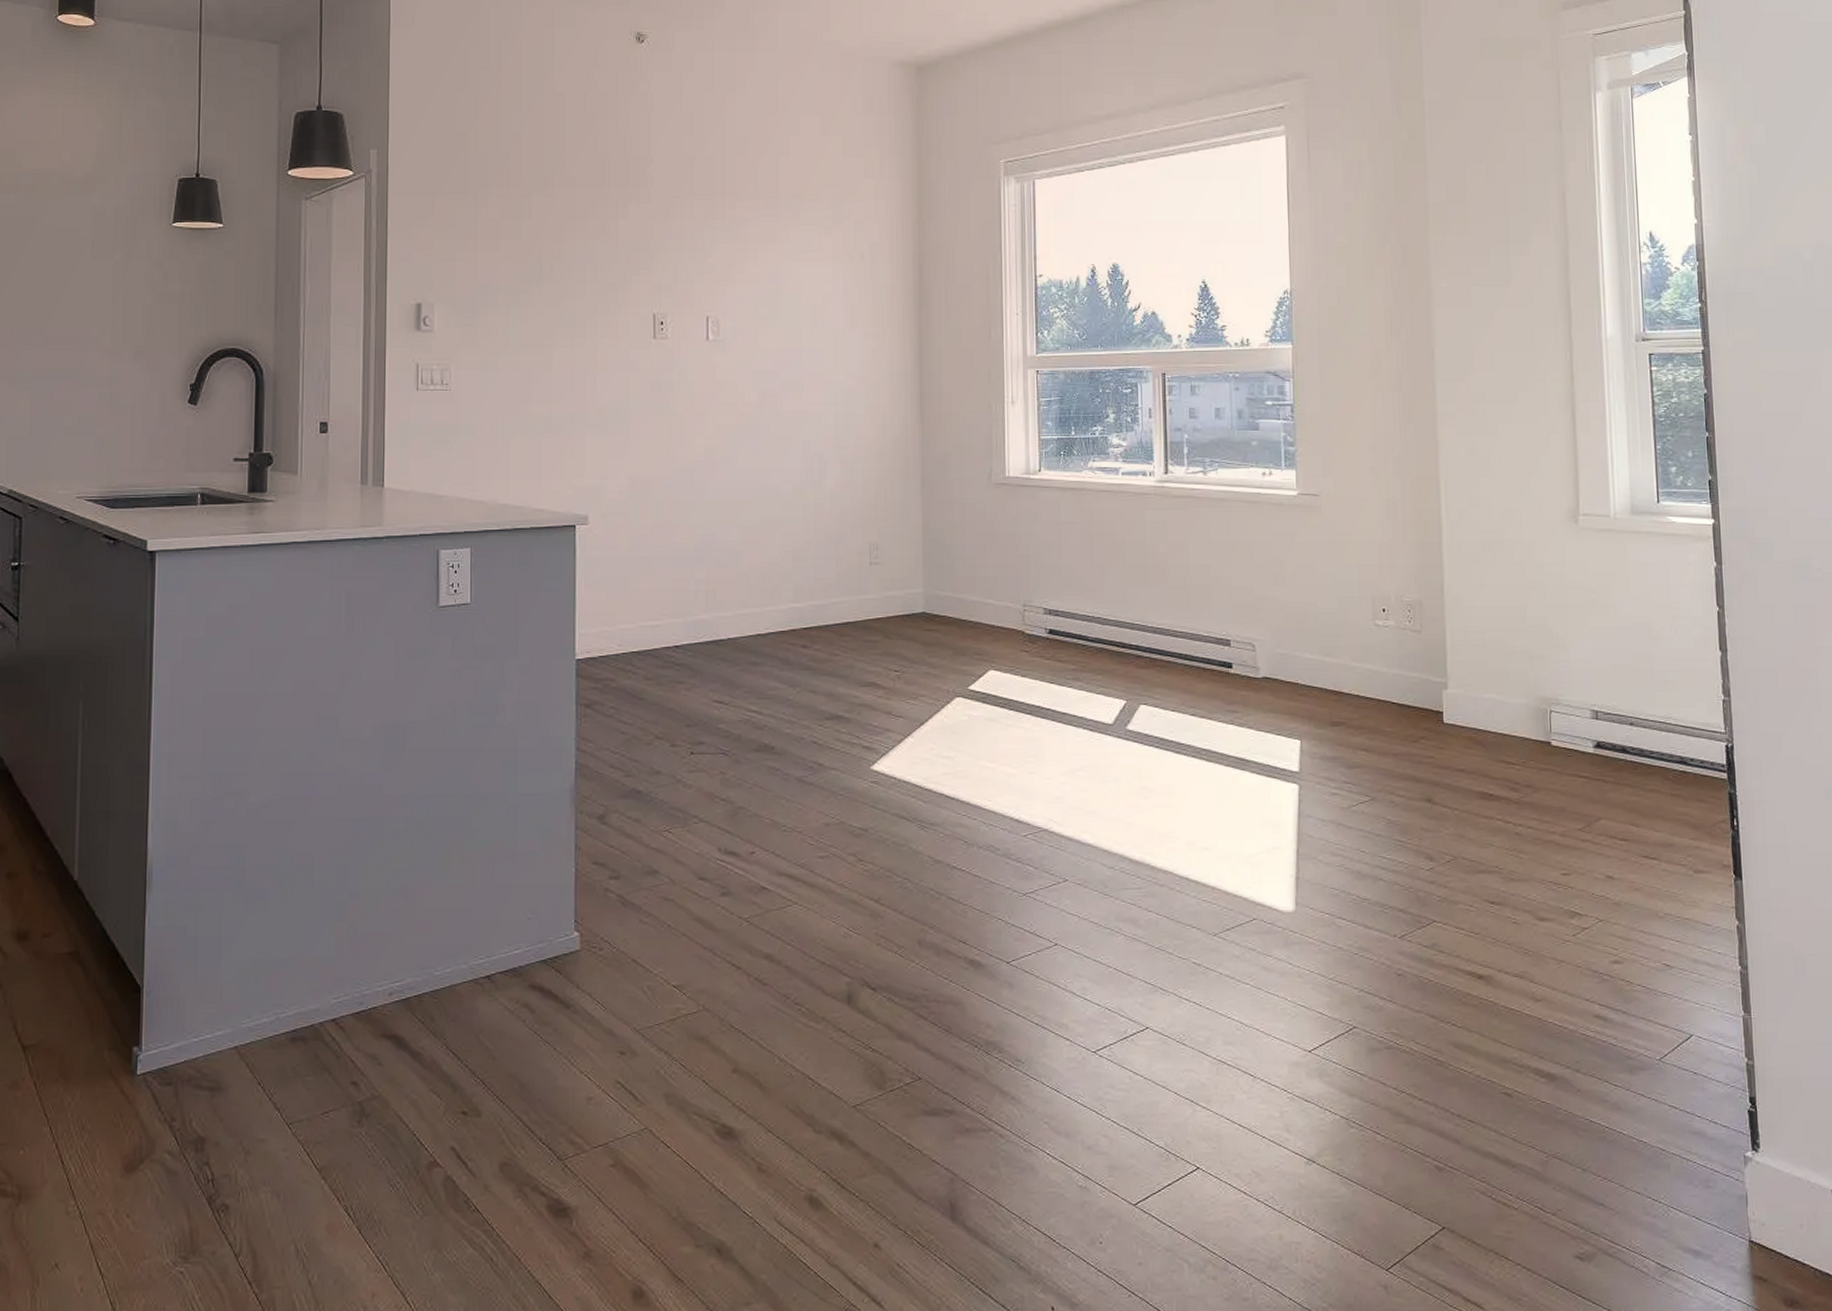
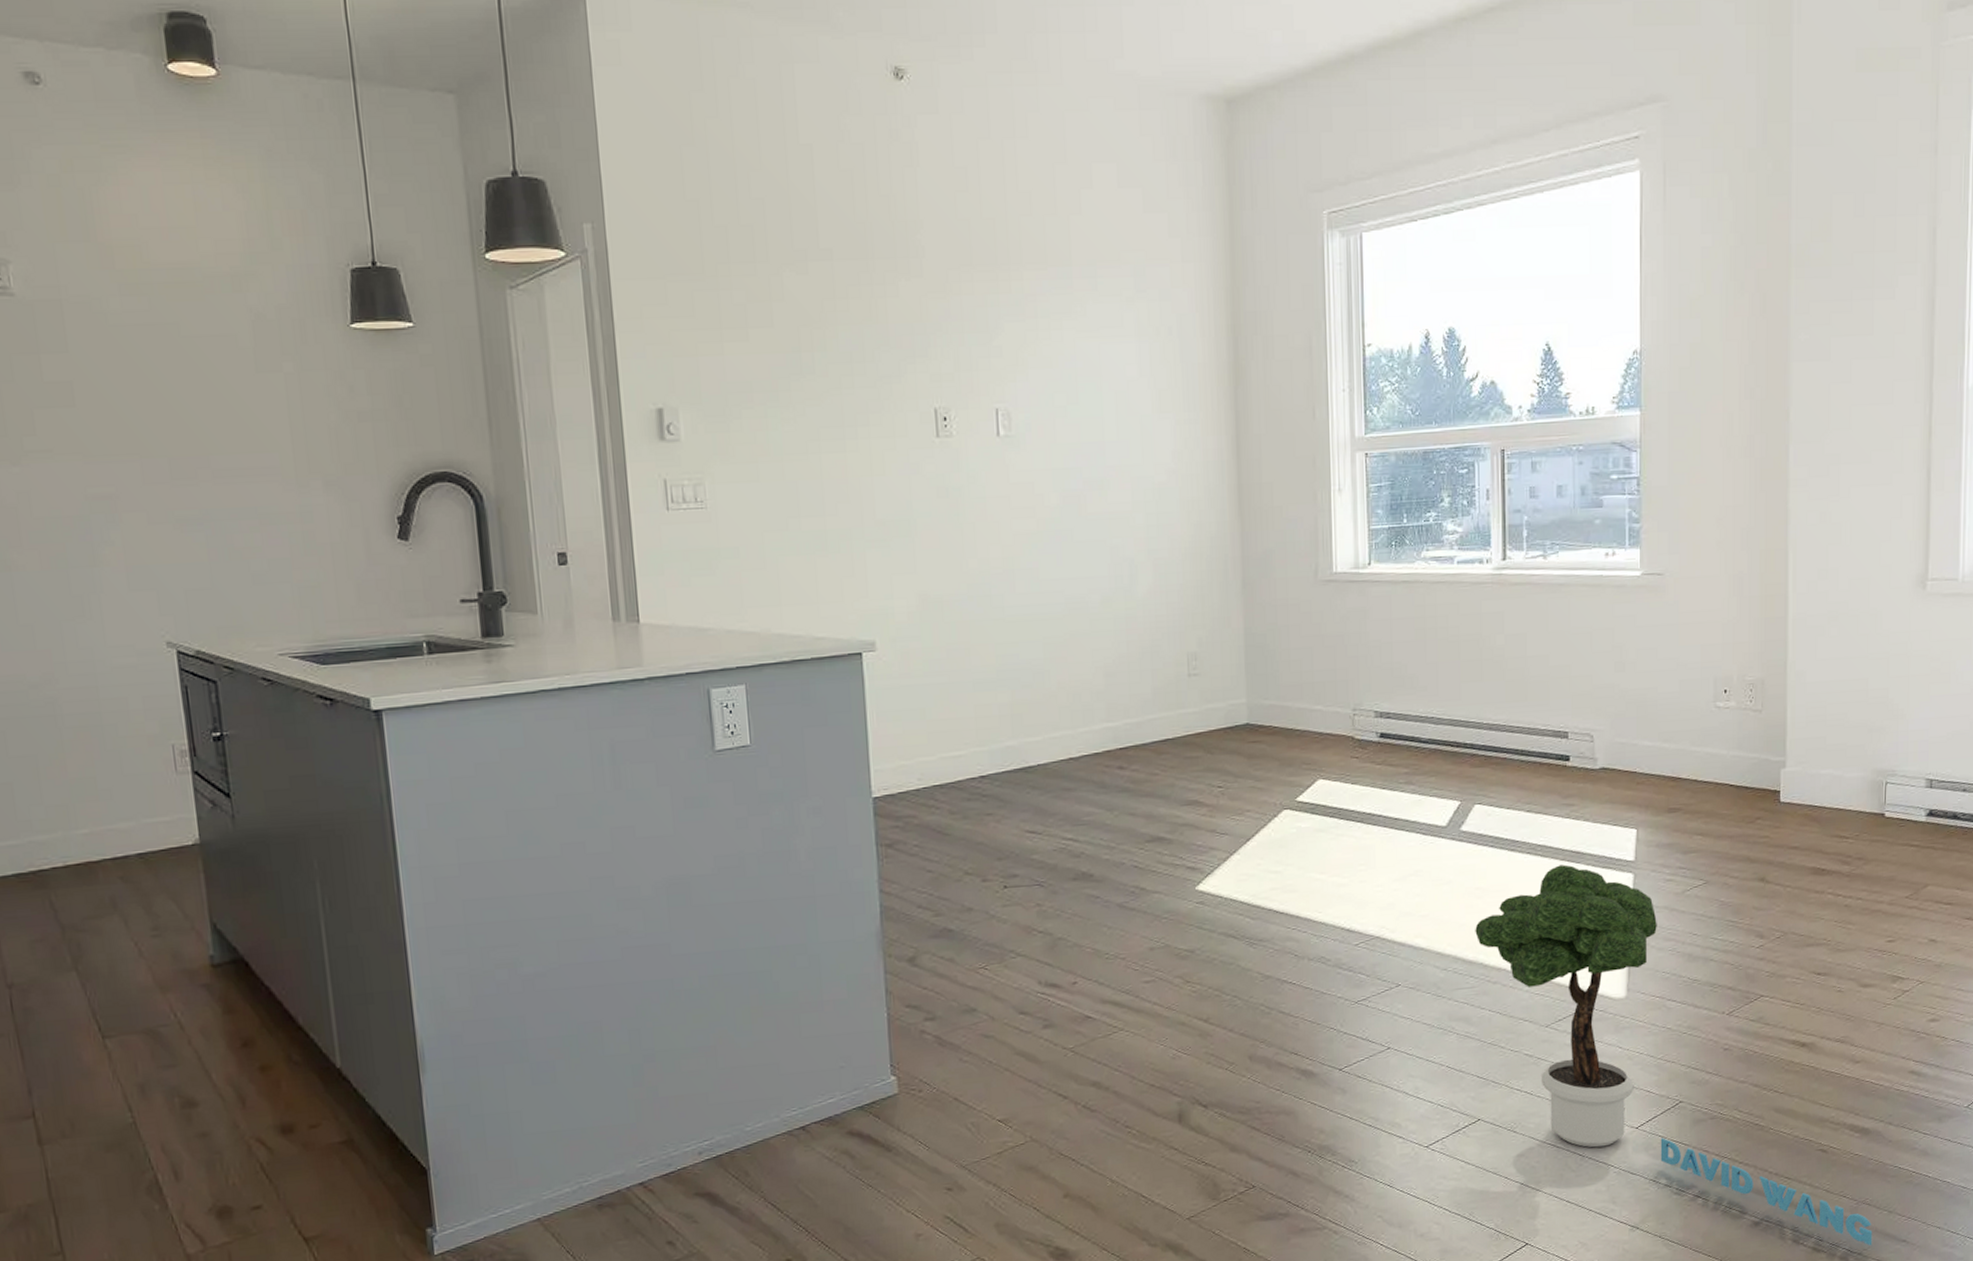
potted tree: none [1141,771,1567,1207] -> present [1475,864,1873,1246]

